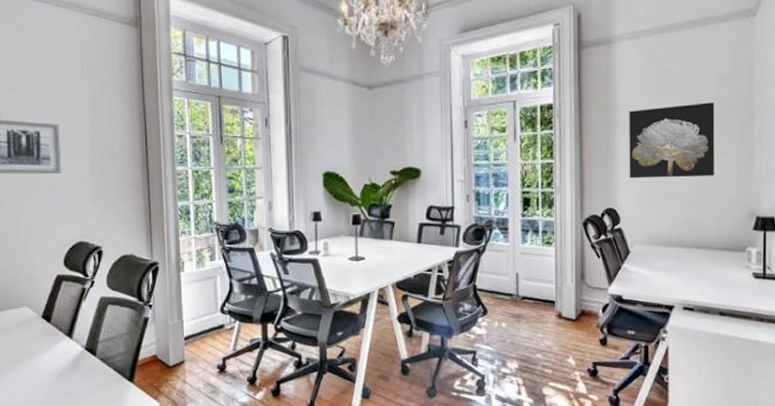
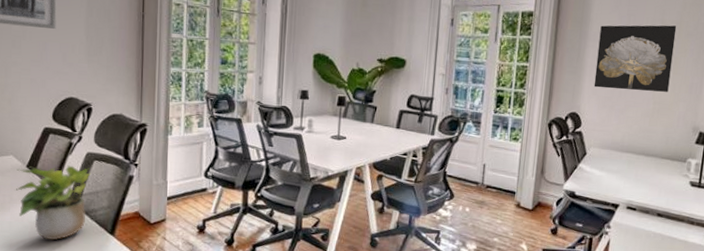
potted plant: none [32,312,106,392] -> present [16,165,91,241]

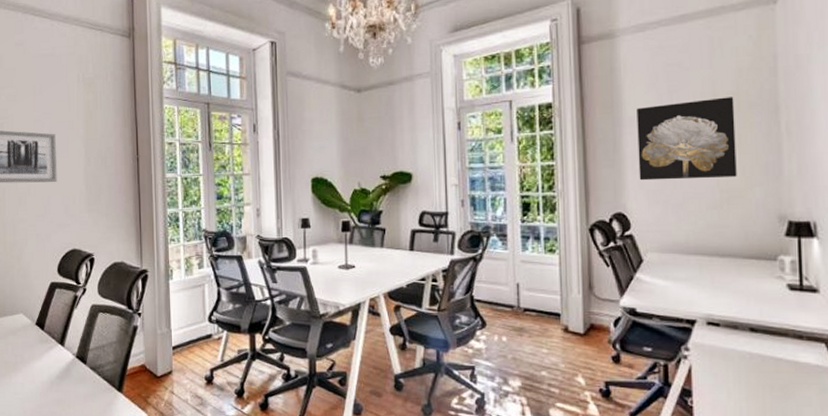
potted plant: present [16,165,91,241] -> none [26,320,96,401]

